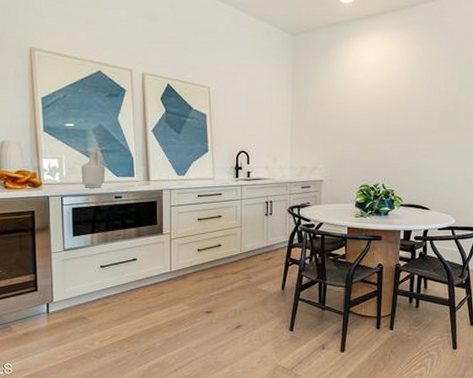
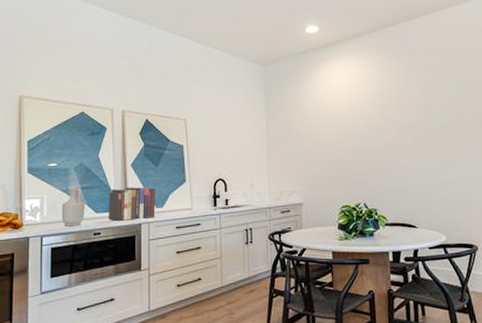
books: none [129,153,177,186] -> present [108,187,156,221]

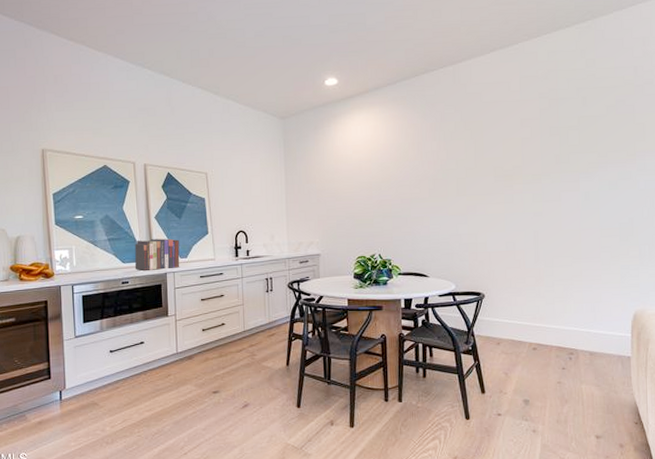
ceramic jug: present [61,185,85,226] -> none [90,236,113,276]

